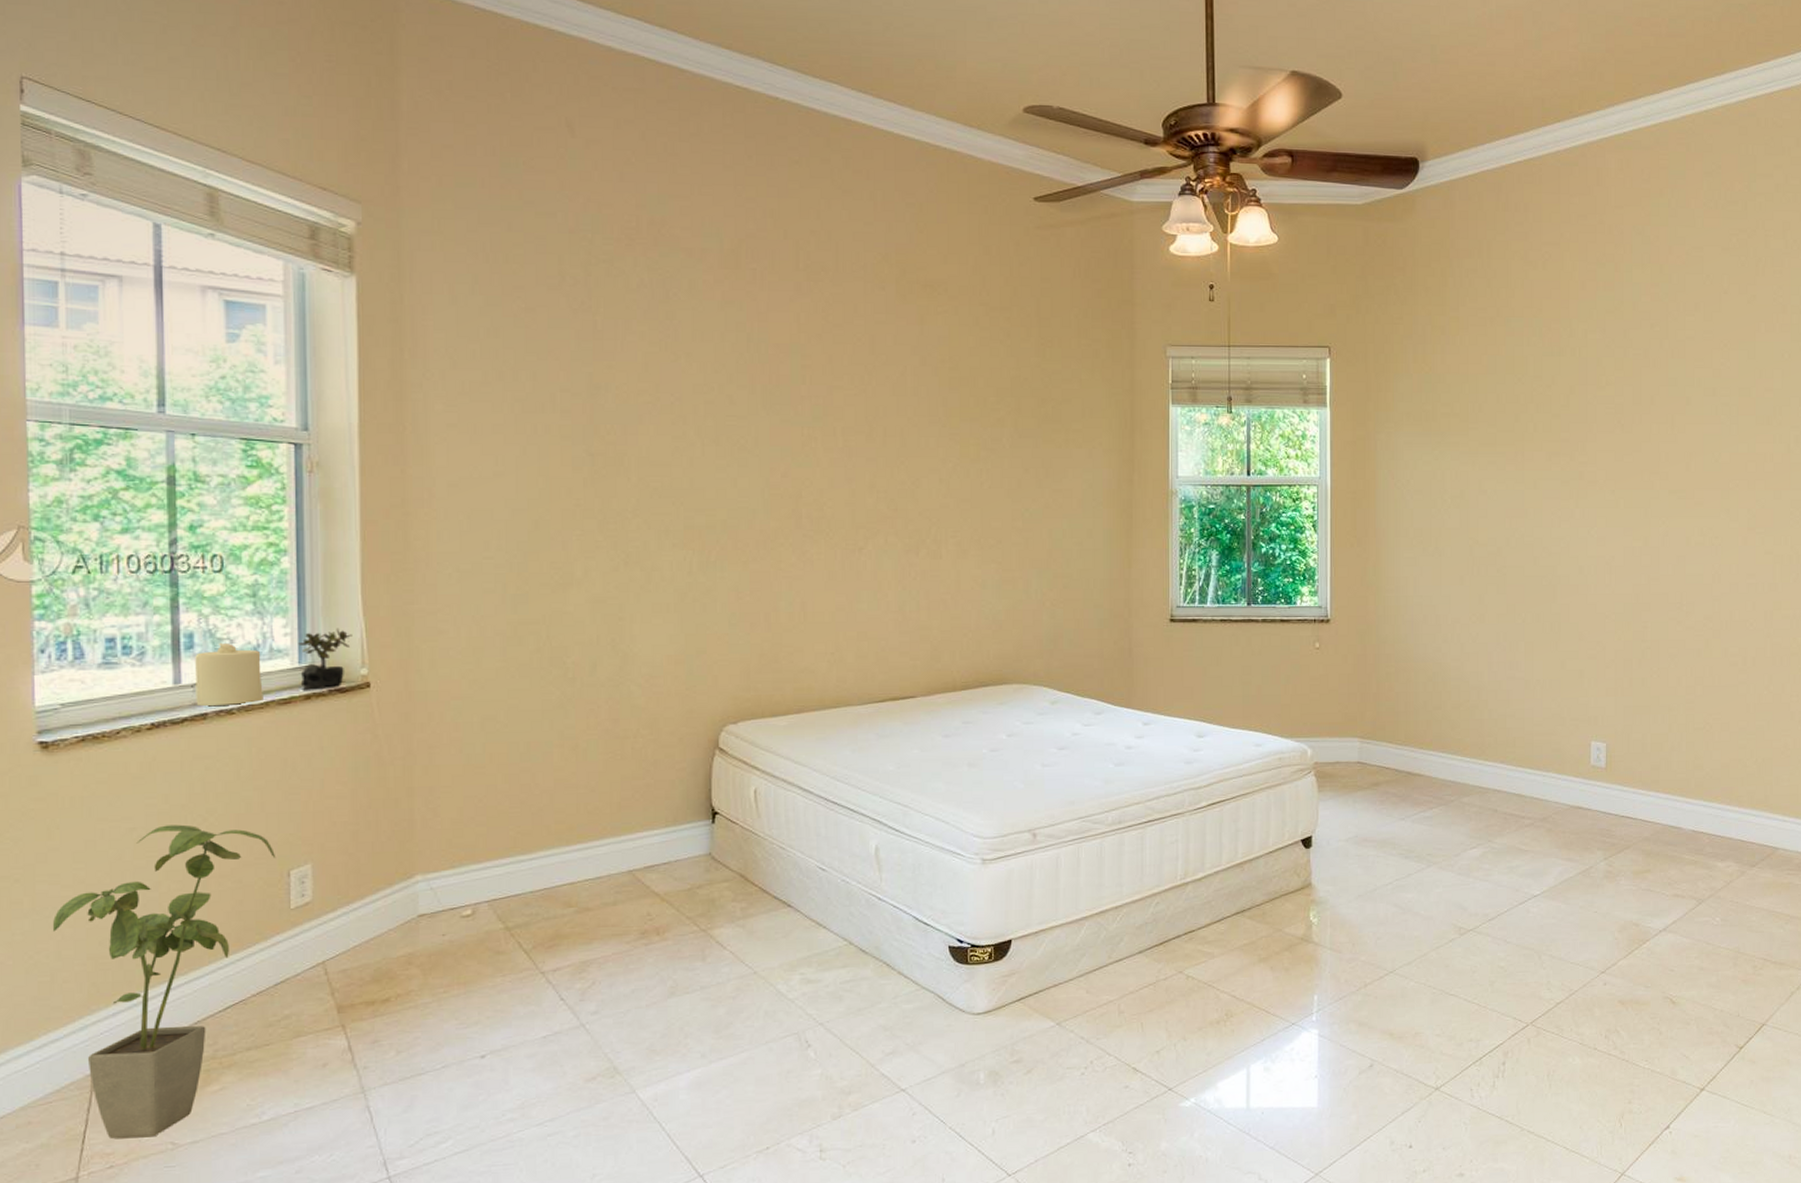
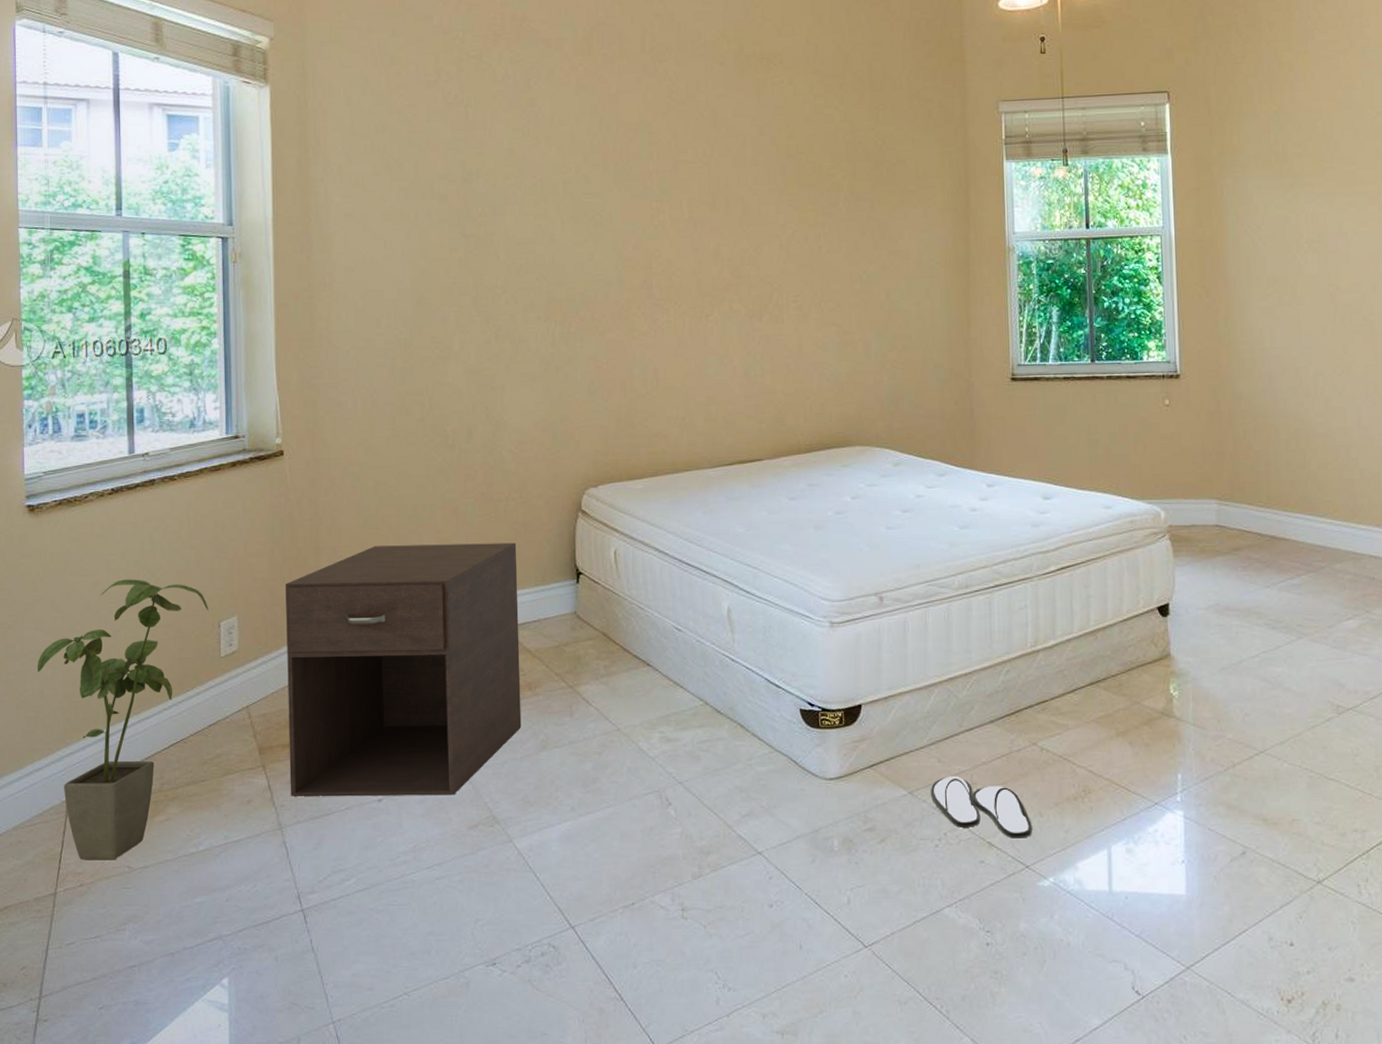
candle: present [195,642,263,707] -> none [145,416,198,474]
succulent plant: present [298,627,352,691] -> none [225,401,269,459]
nightstand: none [371,781,648,1057] -> present [285,542,522,796]
slippers: none [1078,1006,1176,1063] -> present [930,776,1032,838]

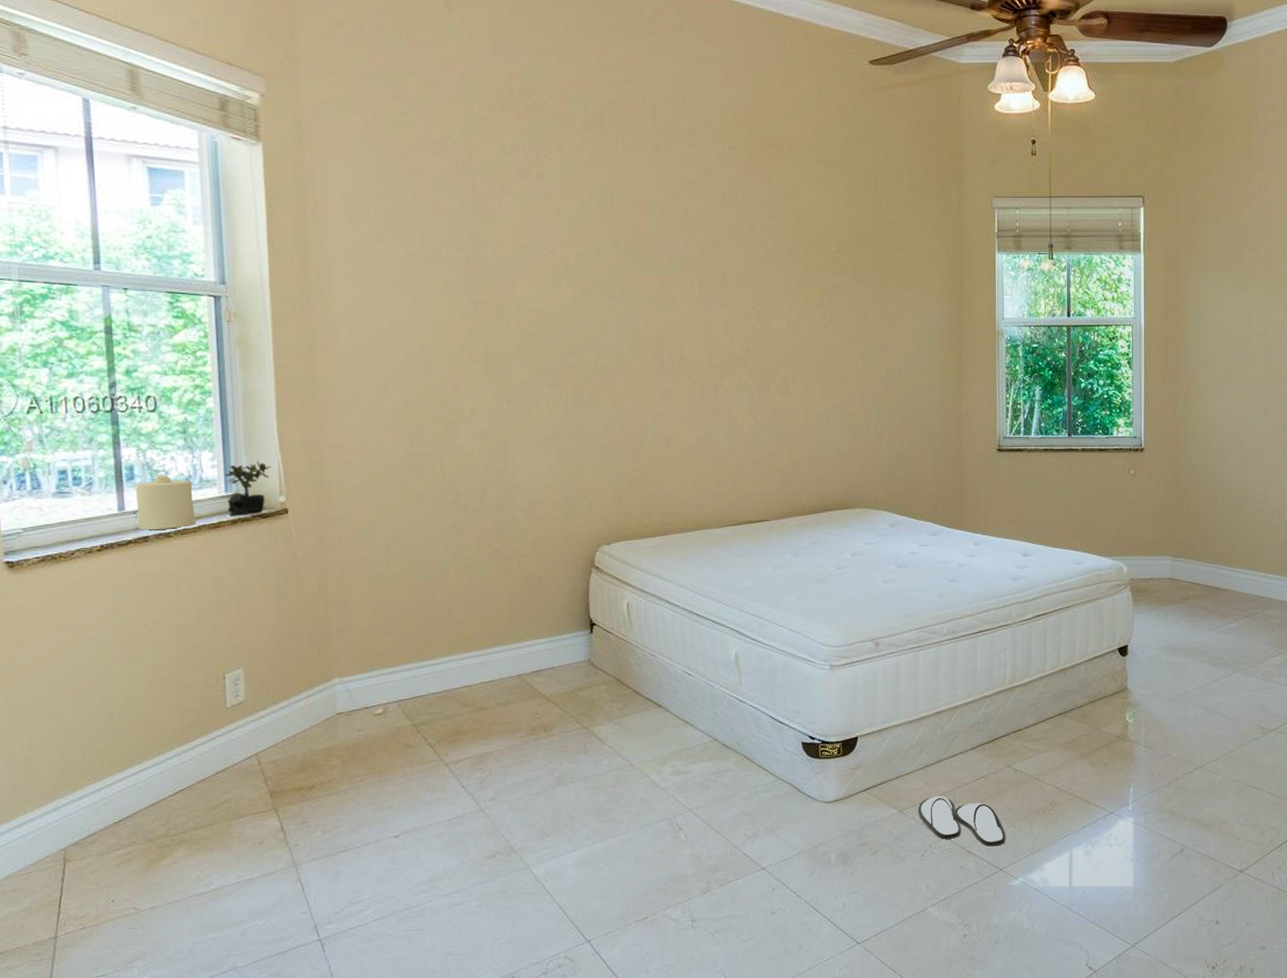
house plant: present [37,579,209,861] -> none [24,634,213,904]
candle: none [145,416,198,474] -> present [136,474,196,531]
succulent plant: none [225,401,269,459] -> present [224,460,271,517]
nightstand: present [285,542,522,796] -> none [294,596,538,836]

